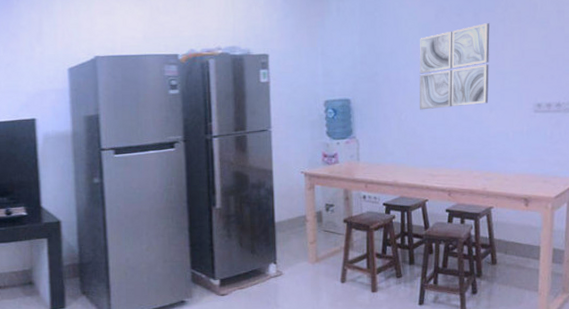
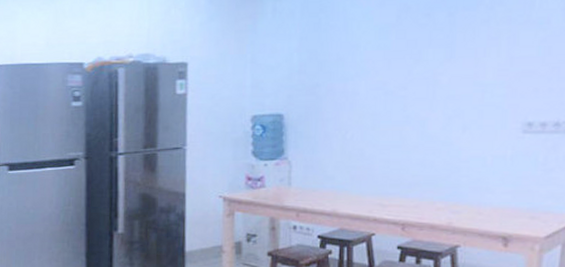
wall art: present [419,23,490,110] -> none [369,24,469,128]

